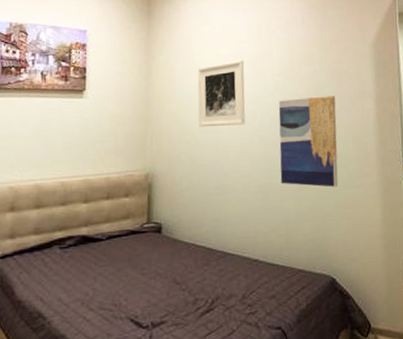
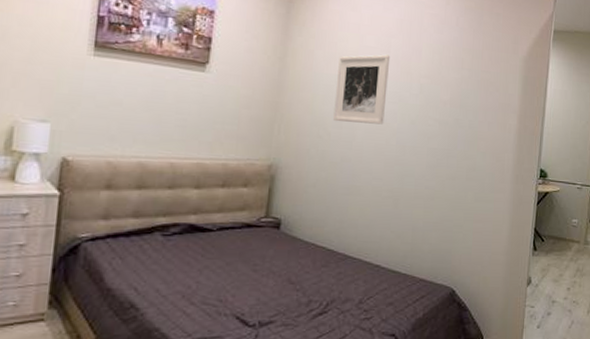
wall art: present [278,96,339,187] -> none [413,103,480,200]

